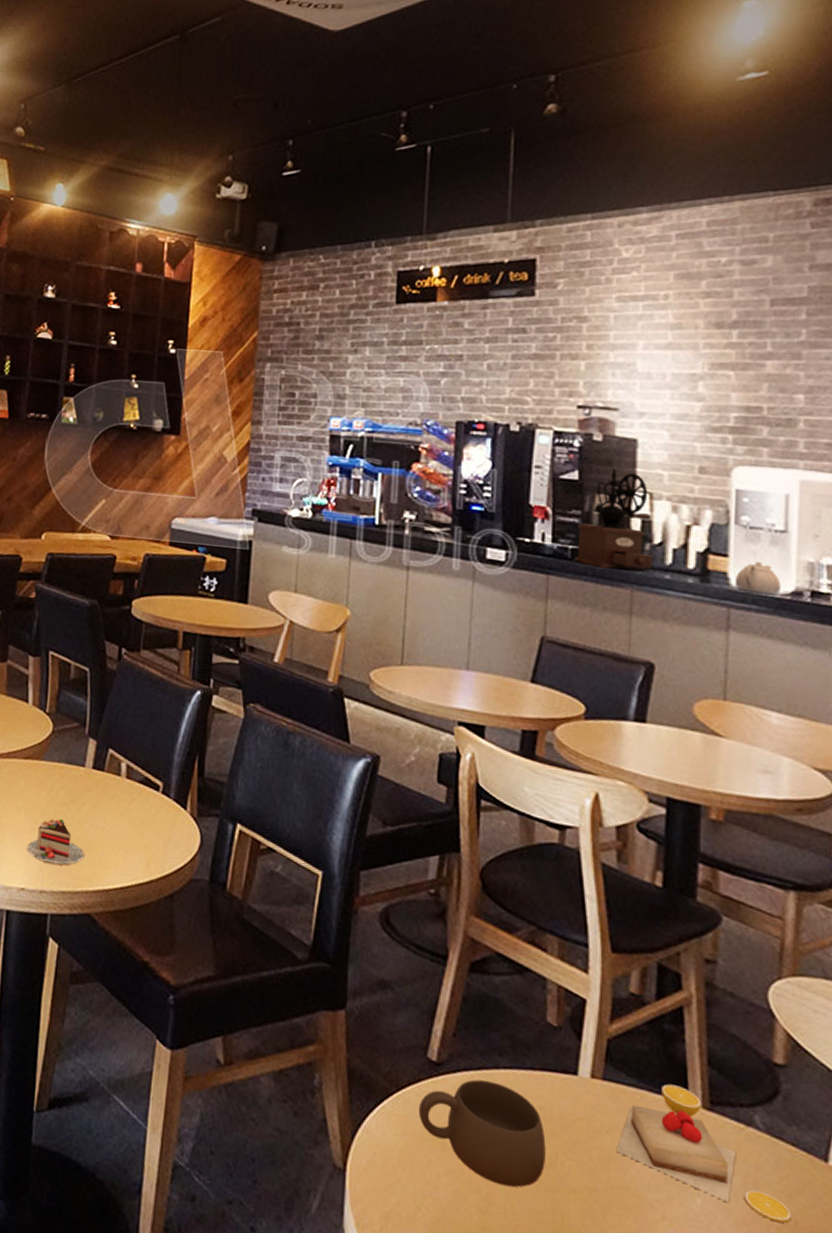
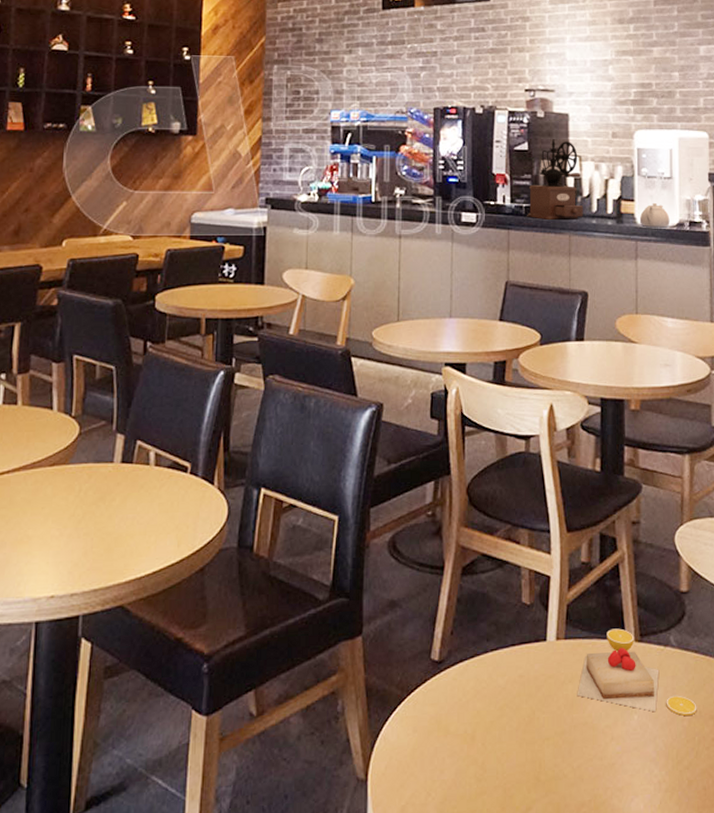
cake slice: present [26,819,85,866] -> none [55,519,116,566]
cup: present [418,1079,546,1188] -> none [425,664,525,752]

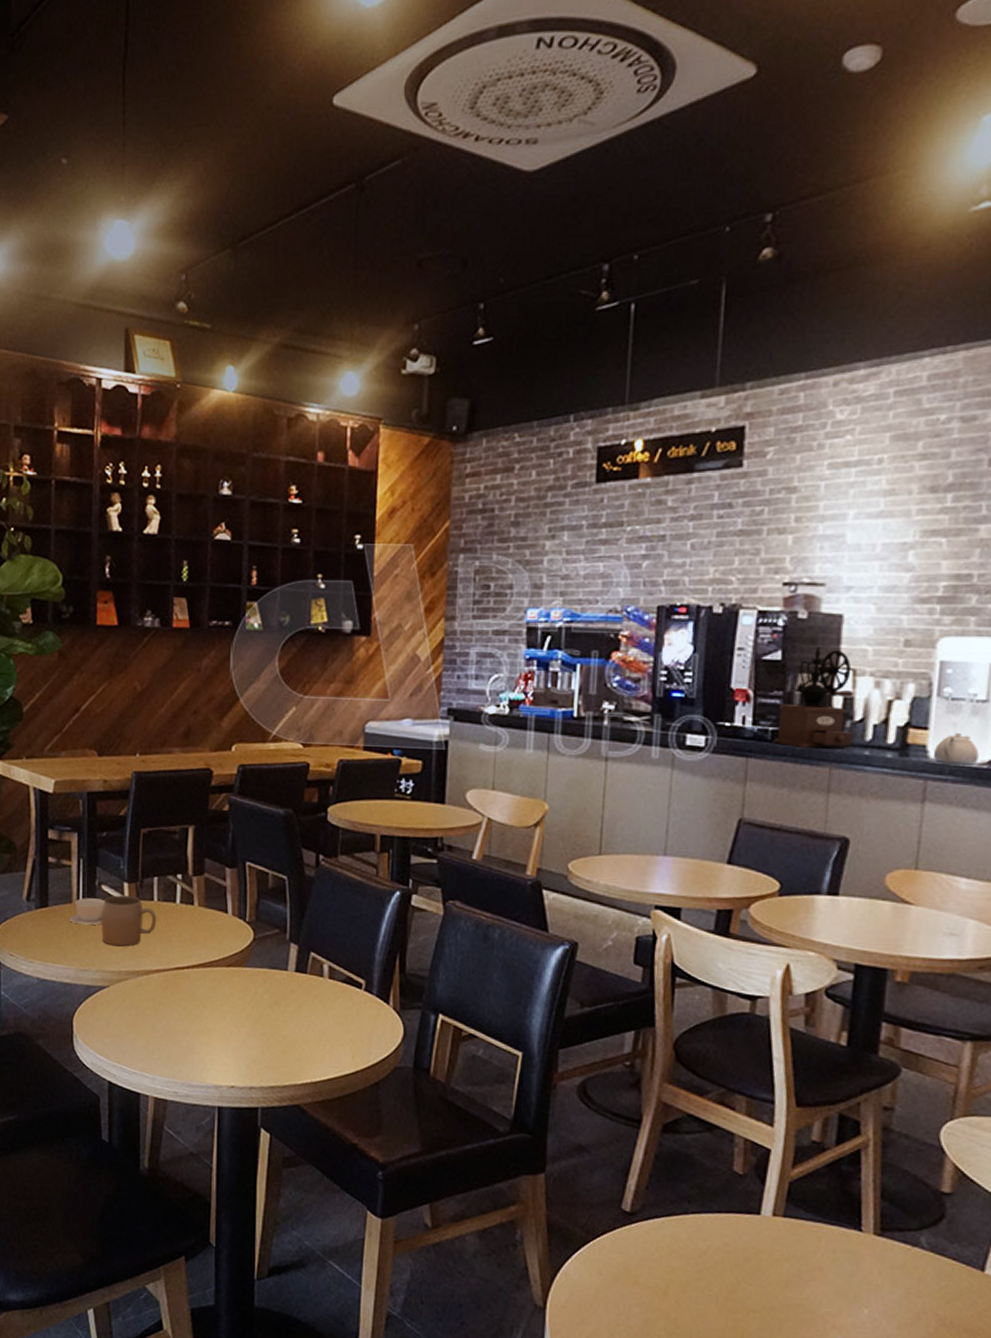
dessert: present [577,628,697,717] -> none [793,1216,949,1324]

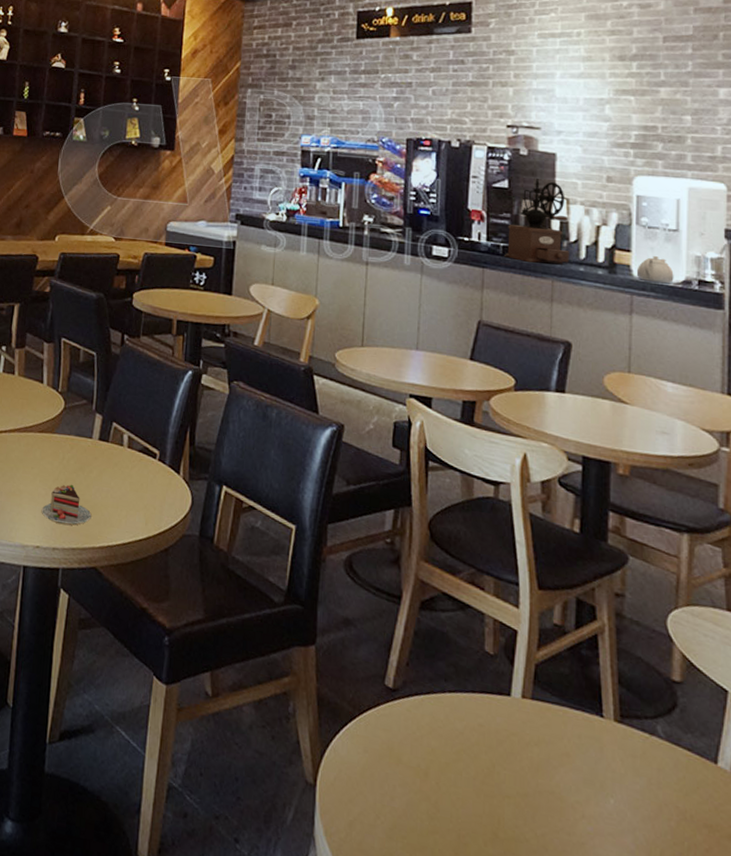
cake slice: none [234,1020,291,1063] -> present [41,484,92,526]

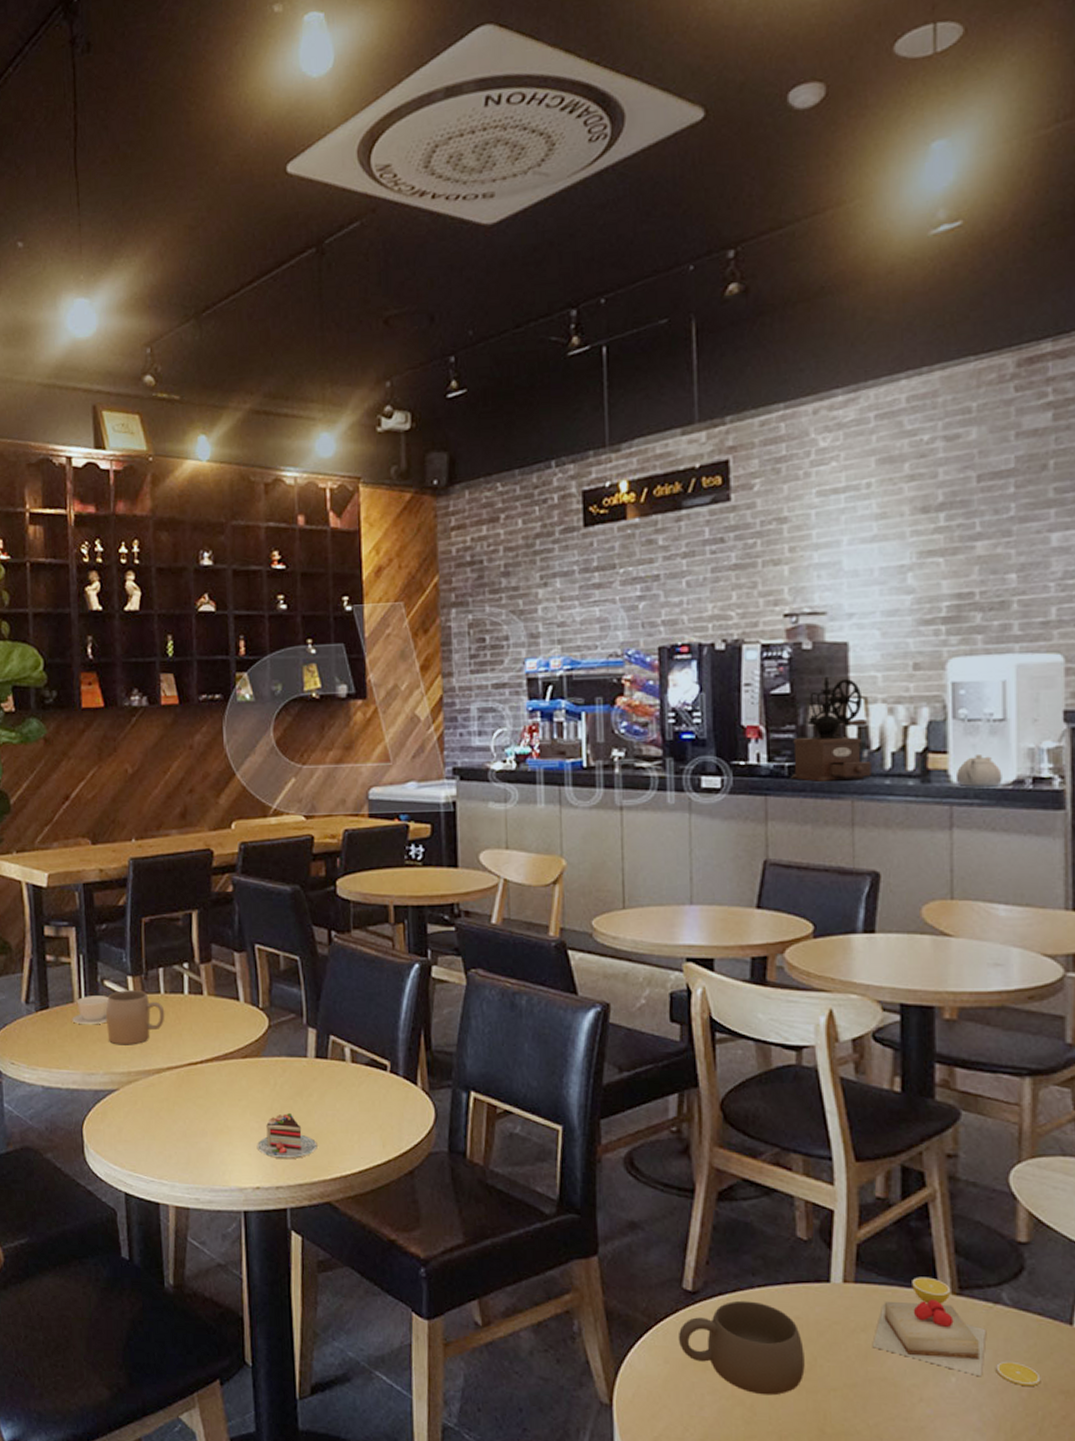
cup: none [377,702,485,796] -> present [678,1300,805,1396]
dessert: none [543,701,688,818] -> present [872,1277,1041,1387]

